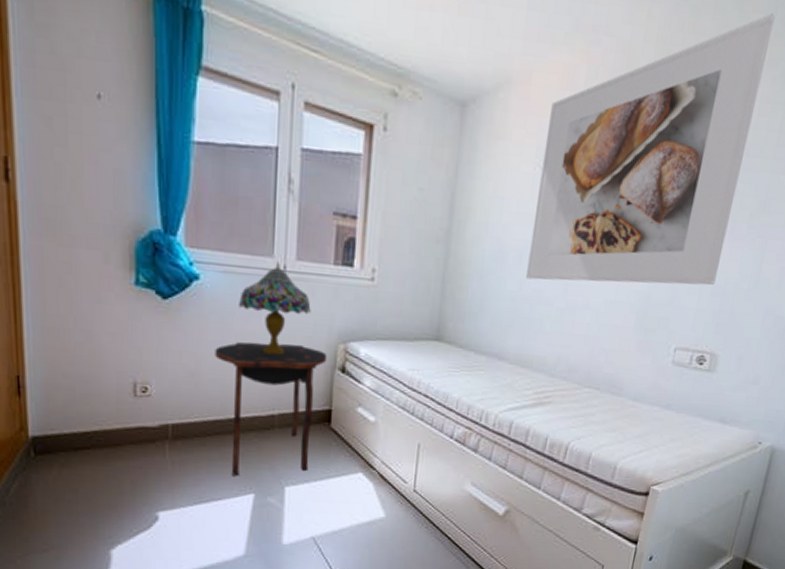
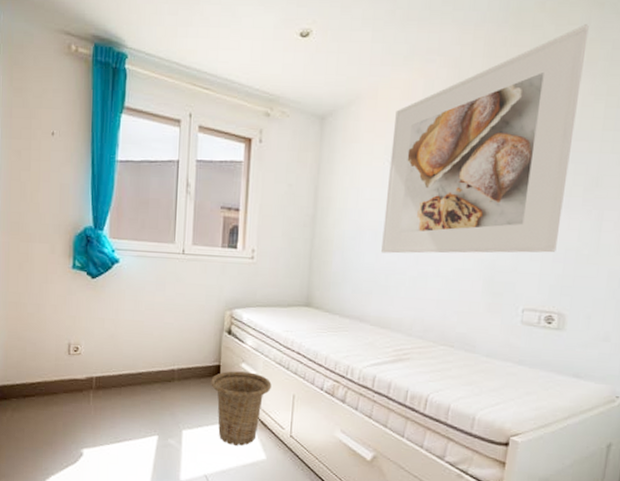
side table: present [215,342,328,476] -> none [129,310,217,421]
table lamp: present [239,261,311,355] -> none [148,246,204,321]
basket: none [320,416,393,503] -> present [211,371,272,446]

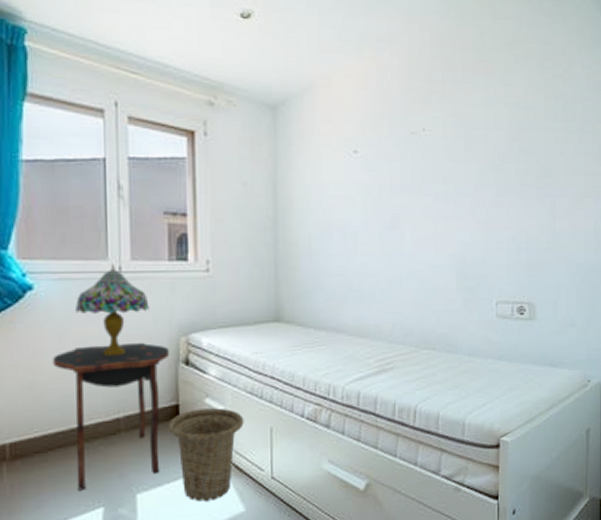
side table: none [129,310,217,421] -> present [53,342,170,491]
table lamp: none [148,246,204,321] -> present [75,263,149,356]
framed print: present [381,24,589,254] -> none [351,19,522,254]

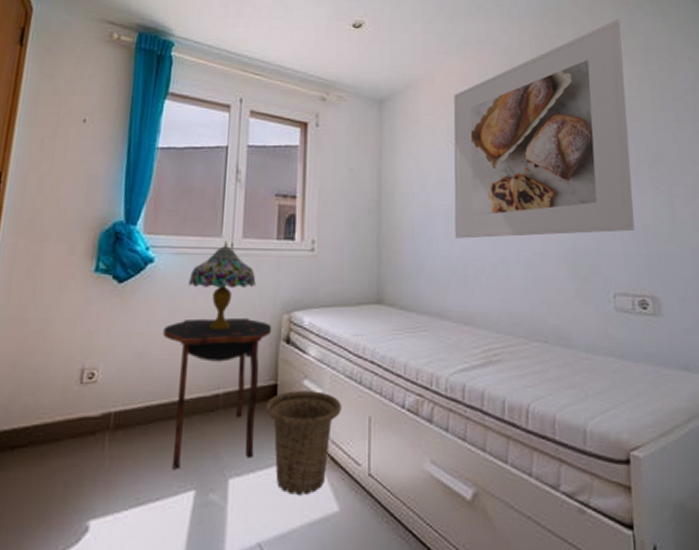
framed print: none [351,19,522,254] -> present [453,19,635,239]

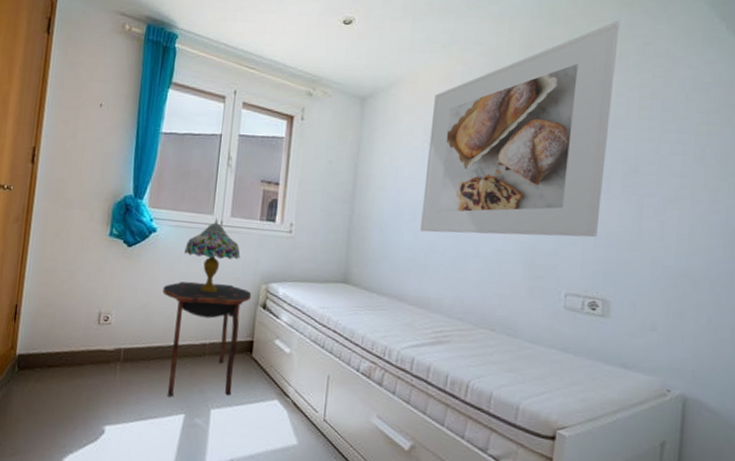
basket: present [265,391,342,495] -> none [243,347,306,429]

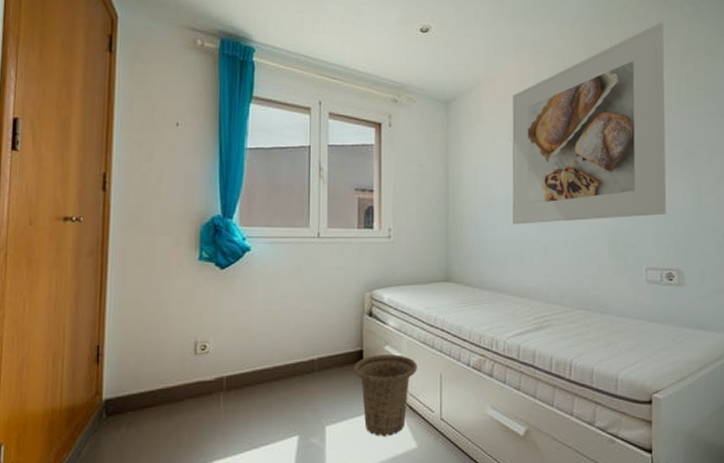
side table: present [162,281,252,397] -> none [263,296,357,420]
table lamp: present [184,218,240,293] -> none [282,230,341,307]
basket: none [243,347,306,429] -> present [354,354,417,436]

